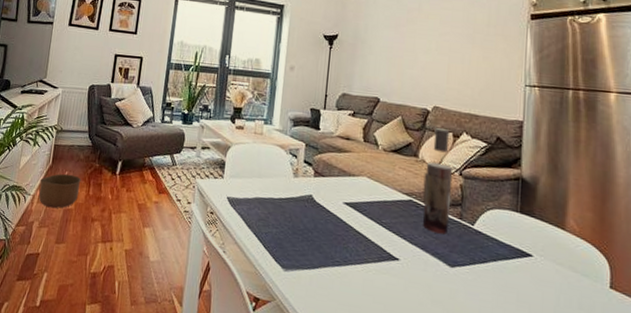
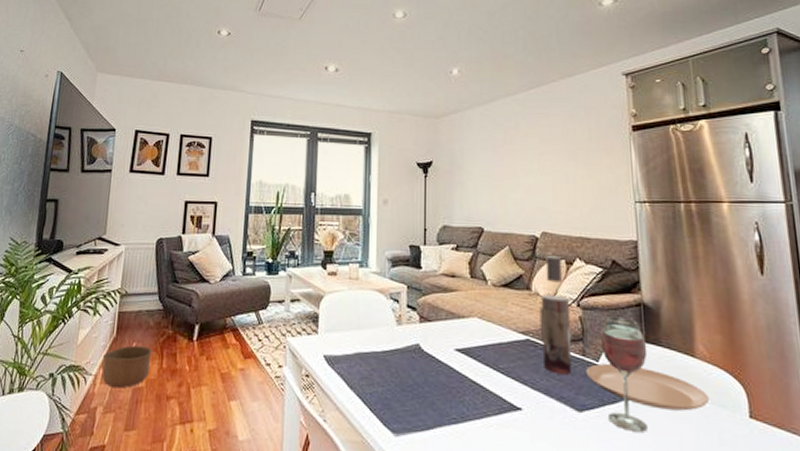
plate: none [461,227,575,277] -> present [586,363,710,411]
wineglass: none [477,187,521,291] -> present [600,316,648,432]

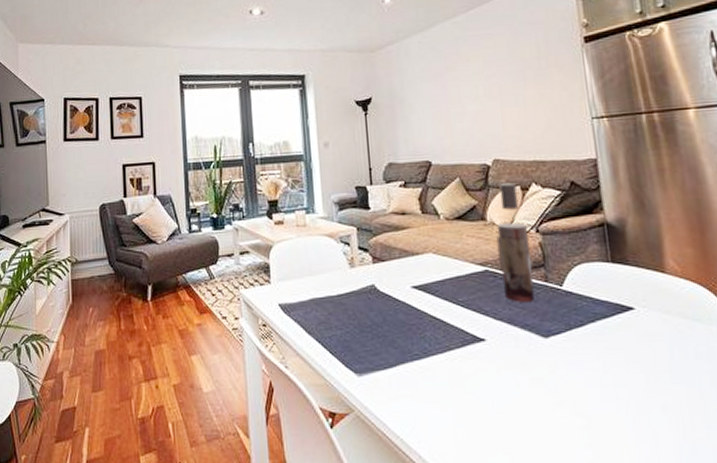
basket: present [101,345,152,389] -> none [63,310,109,353]
plate: present [586,363,710,411] -> none [549,286,684,329]
wineglass: present [600,316,648,432] -> none [563,239,618,352]

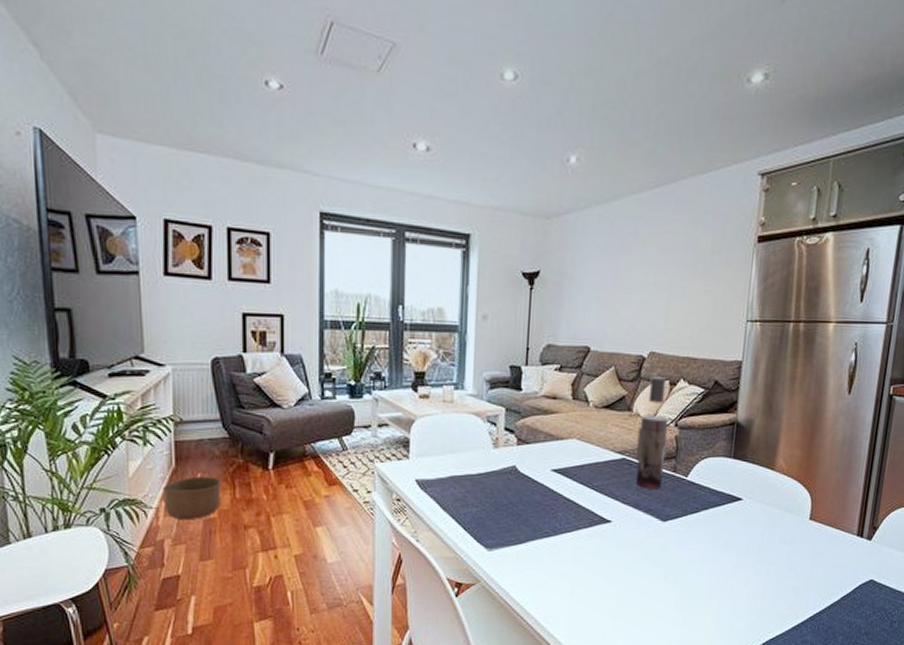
basket: none [63,310,109,353] -> present [163,476,222,520]

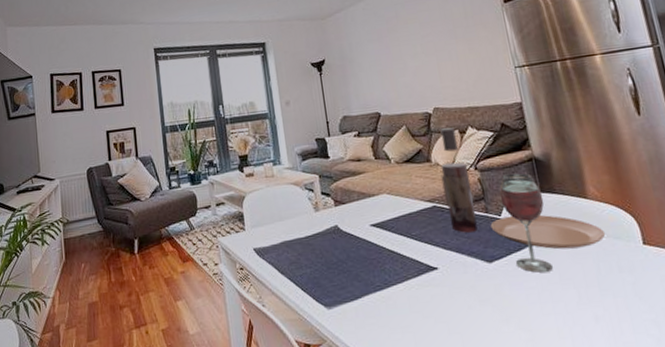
basket: present [163,476,222,520] -> none [57,265,100,306]
plate: none [674,478,780,517] -> present [490,215,606,250]
wineglass: none [689,435,734,536] -> present [500,173,553,273]

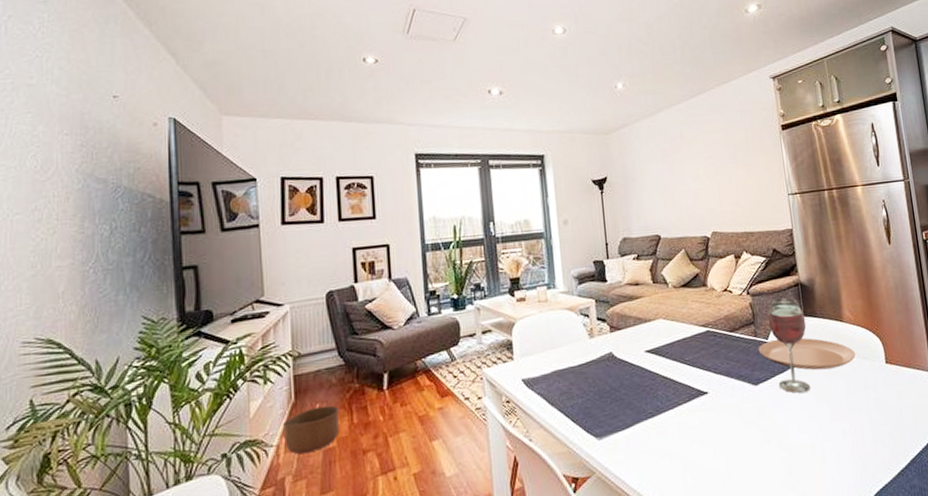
basket: none [57,265,100,306] -> present [283,405,339,454]
wine bottle: present [440,127,478,233] -> none [715,252,747,357]

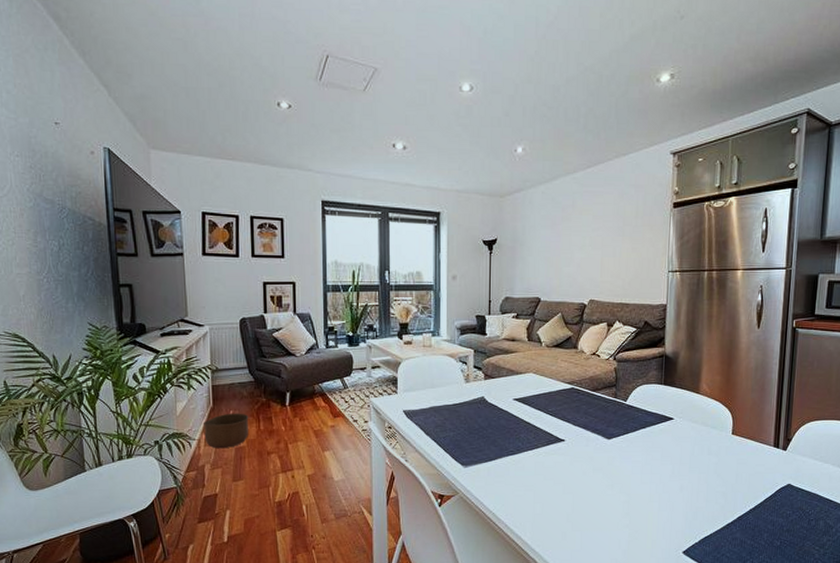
plate: present [758,338,856,370] -> none [616,402,706,433]
wineglass: present [768,297,810,393] -> none [629,366,665,450]

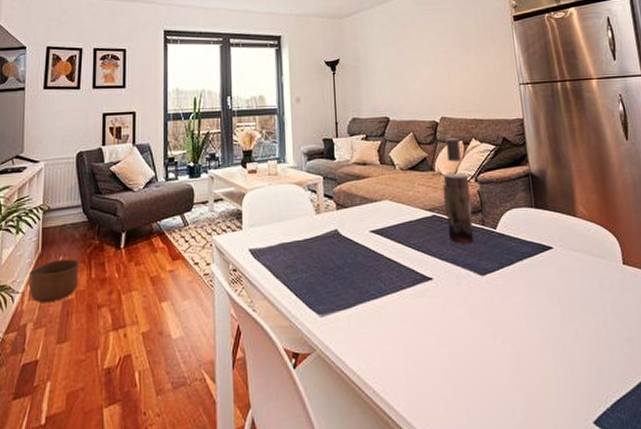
wine bottle: none [582,320,608,413] -> present [442,138,474,244]

